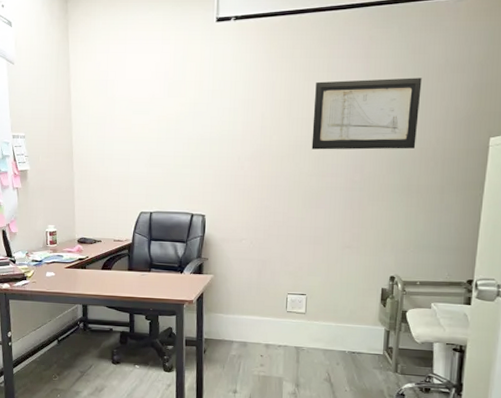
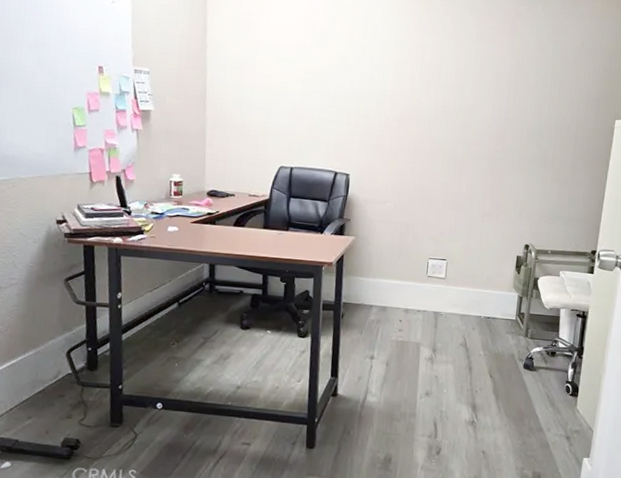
wall art: present [311,78,422,150] -> none [458,50,561,124]

